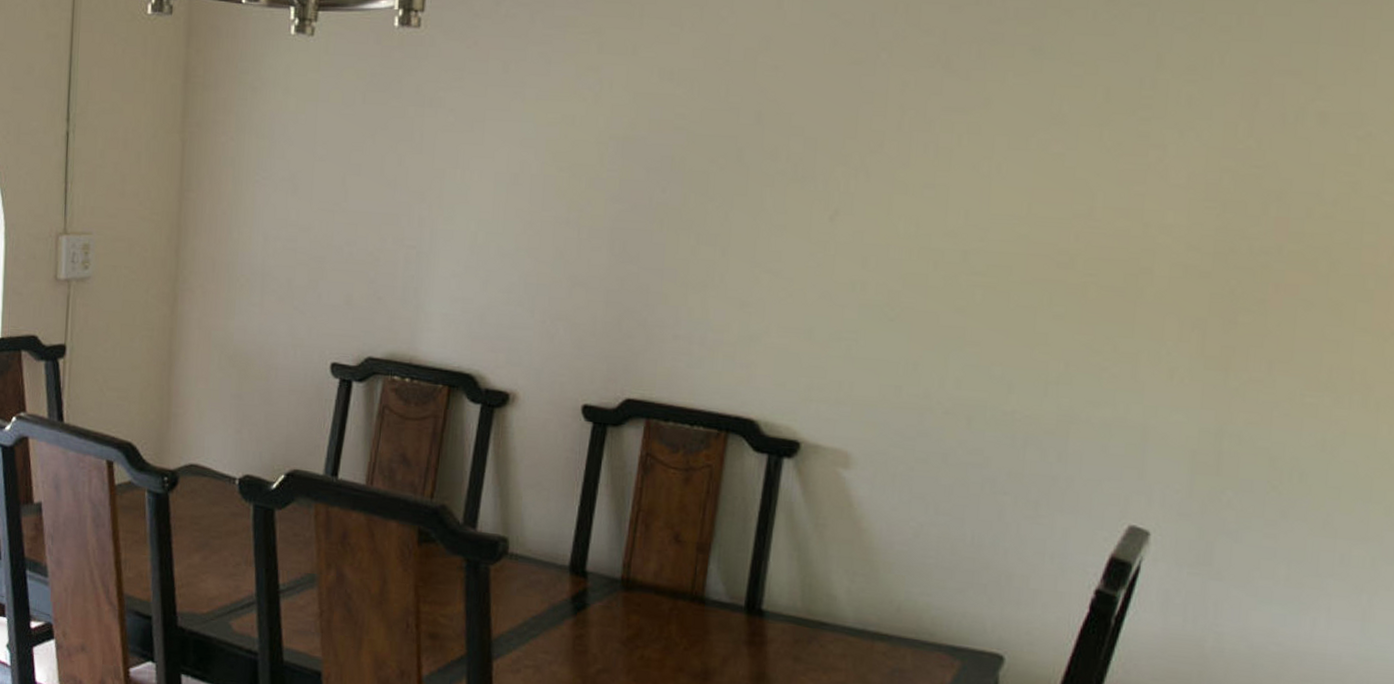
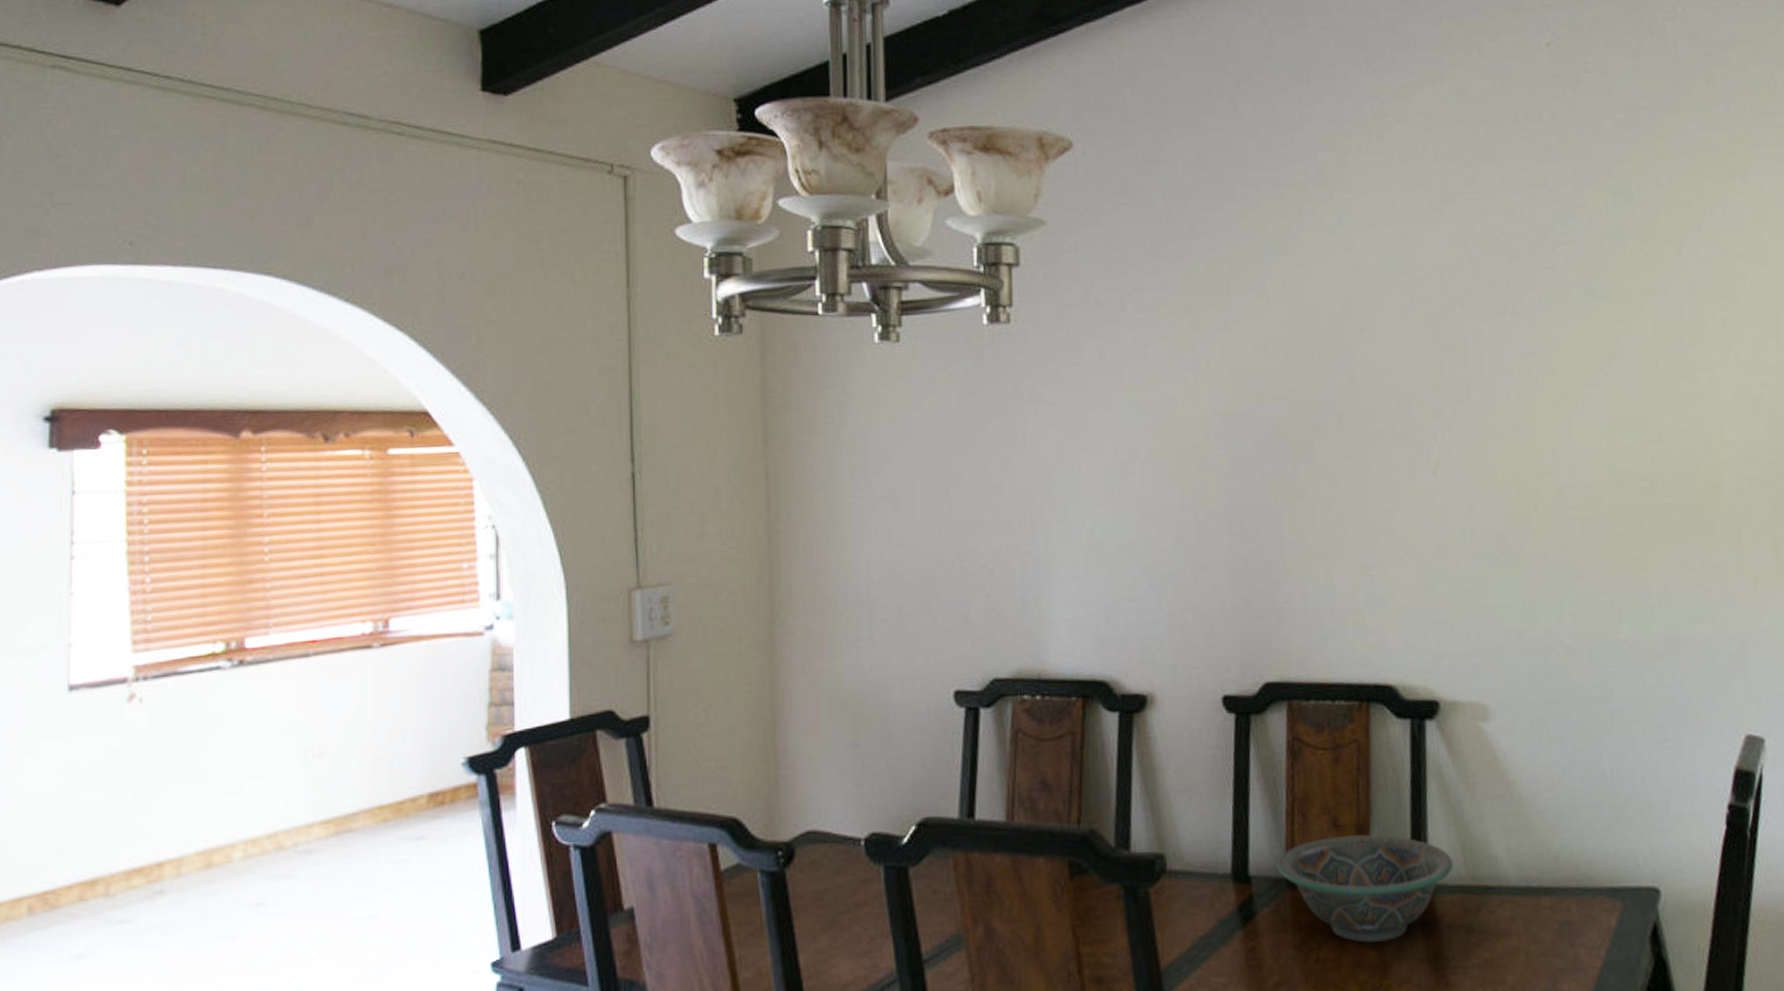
decorative bowl: none [614,549,792,653] -> present [1277,834,1454,943]

